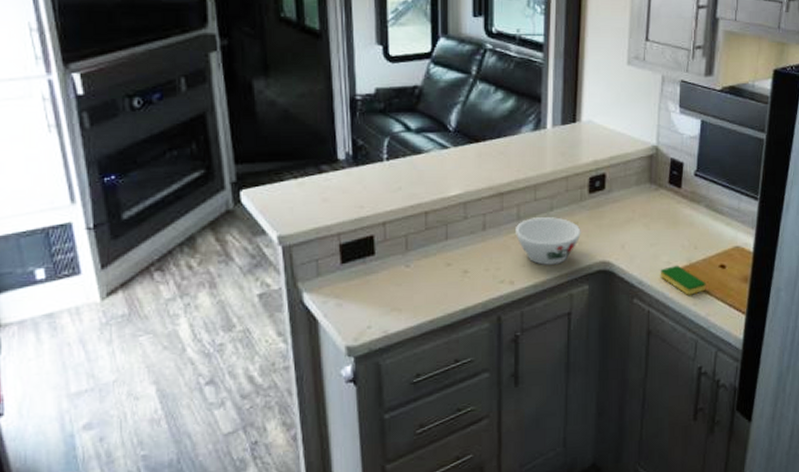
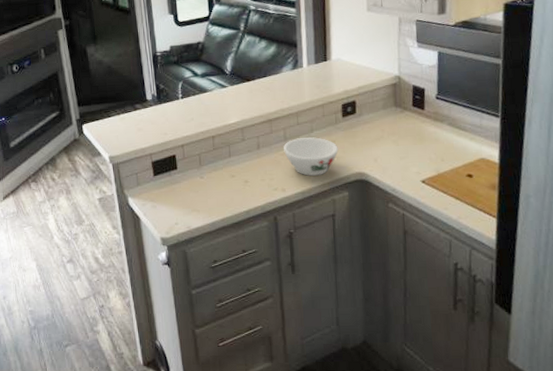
dish sponge: present [660,265,706,295] -> none [411,175,456,201]

